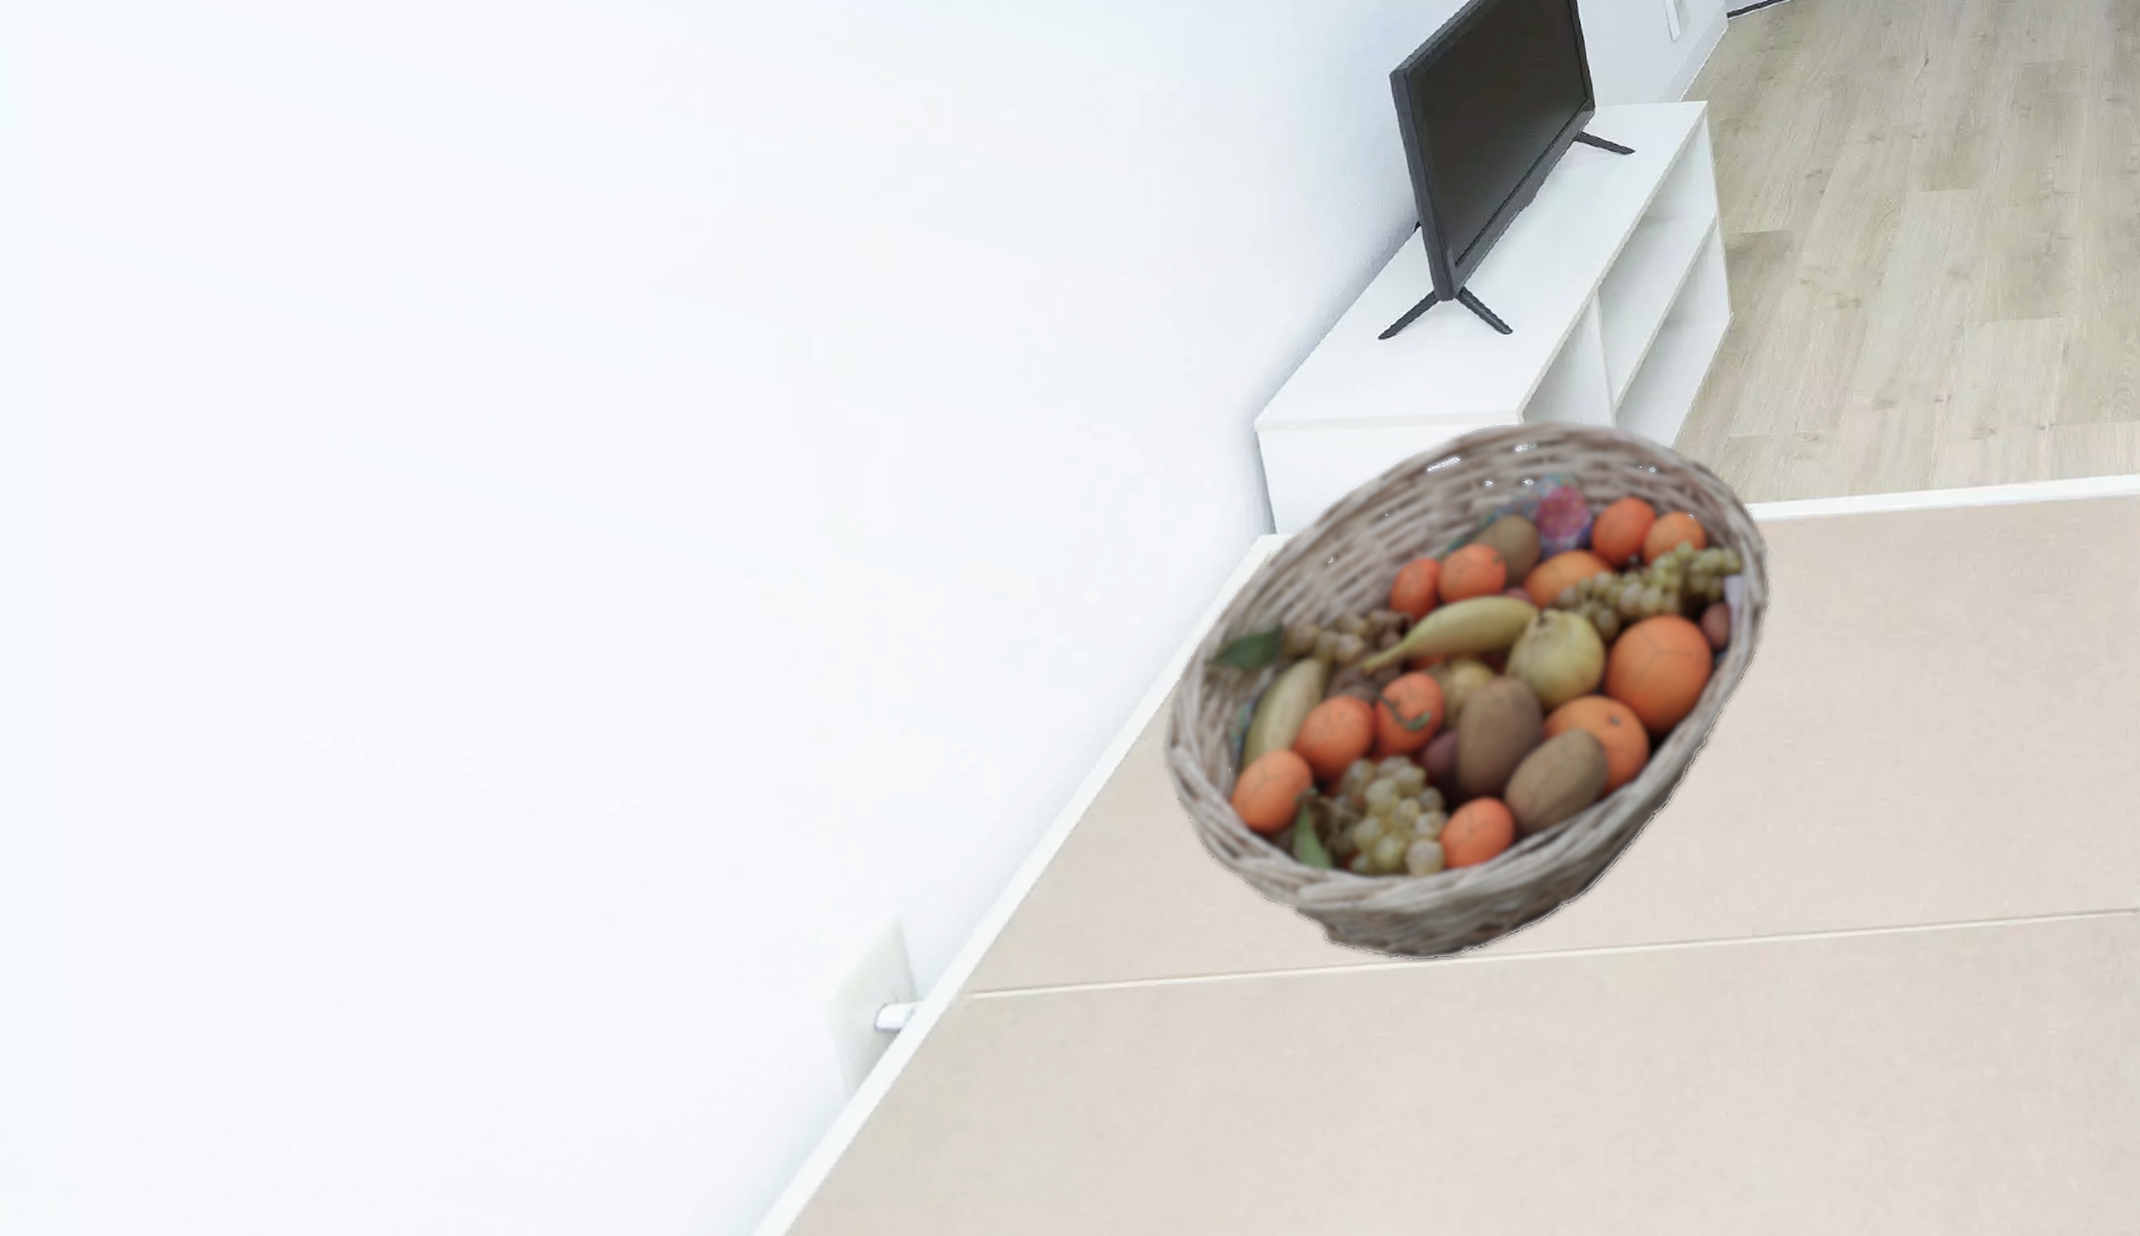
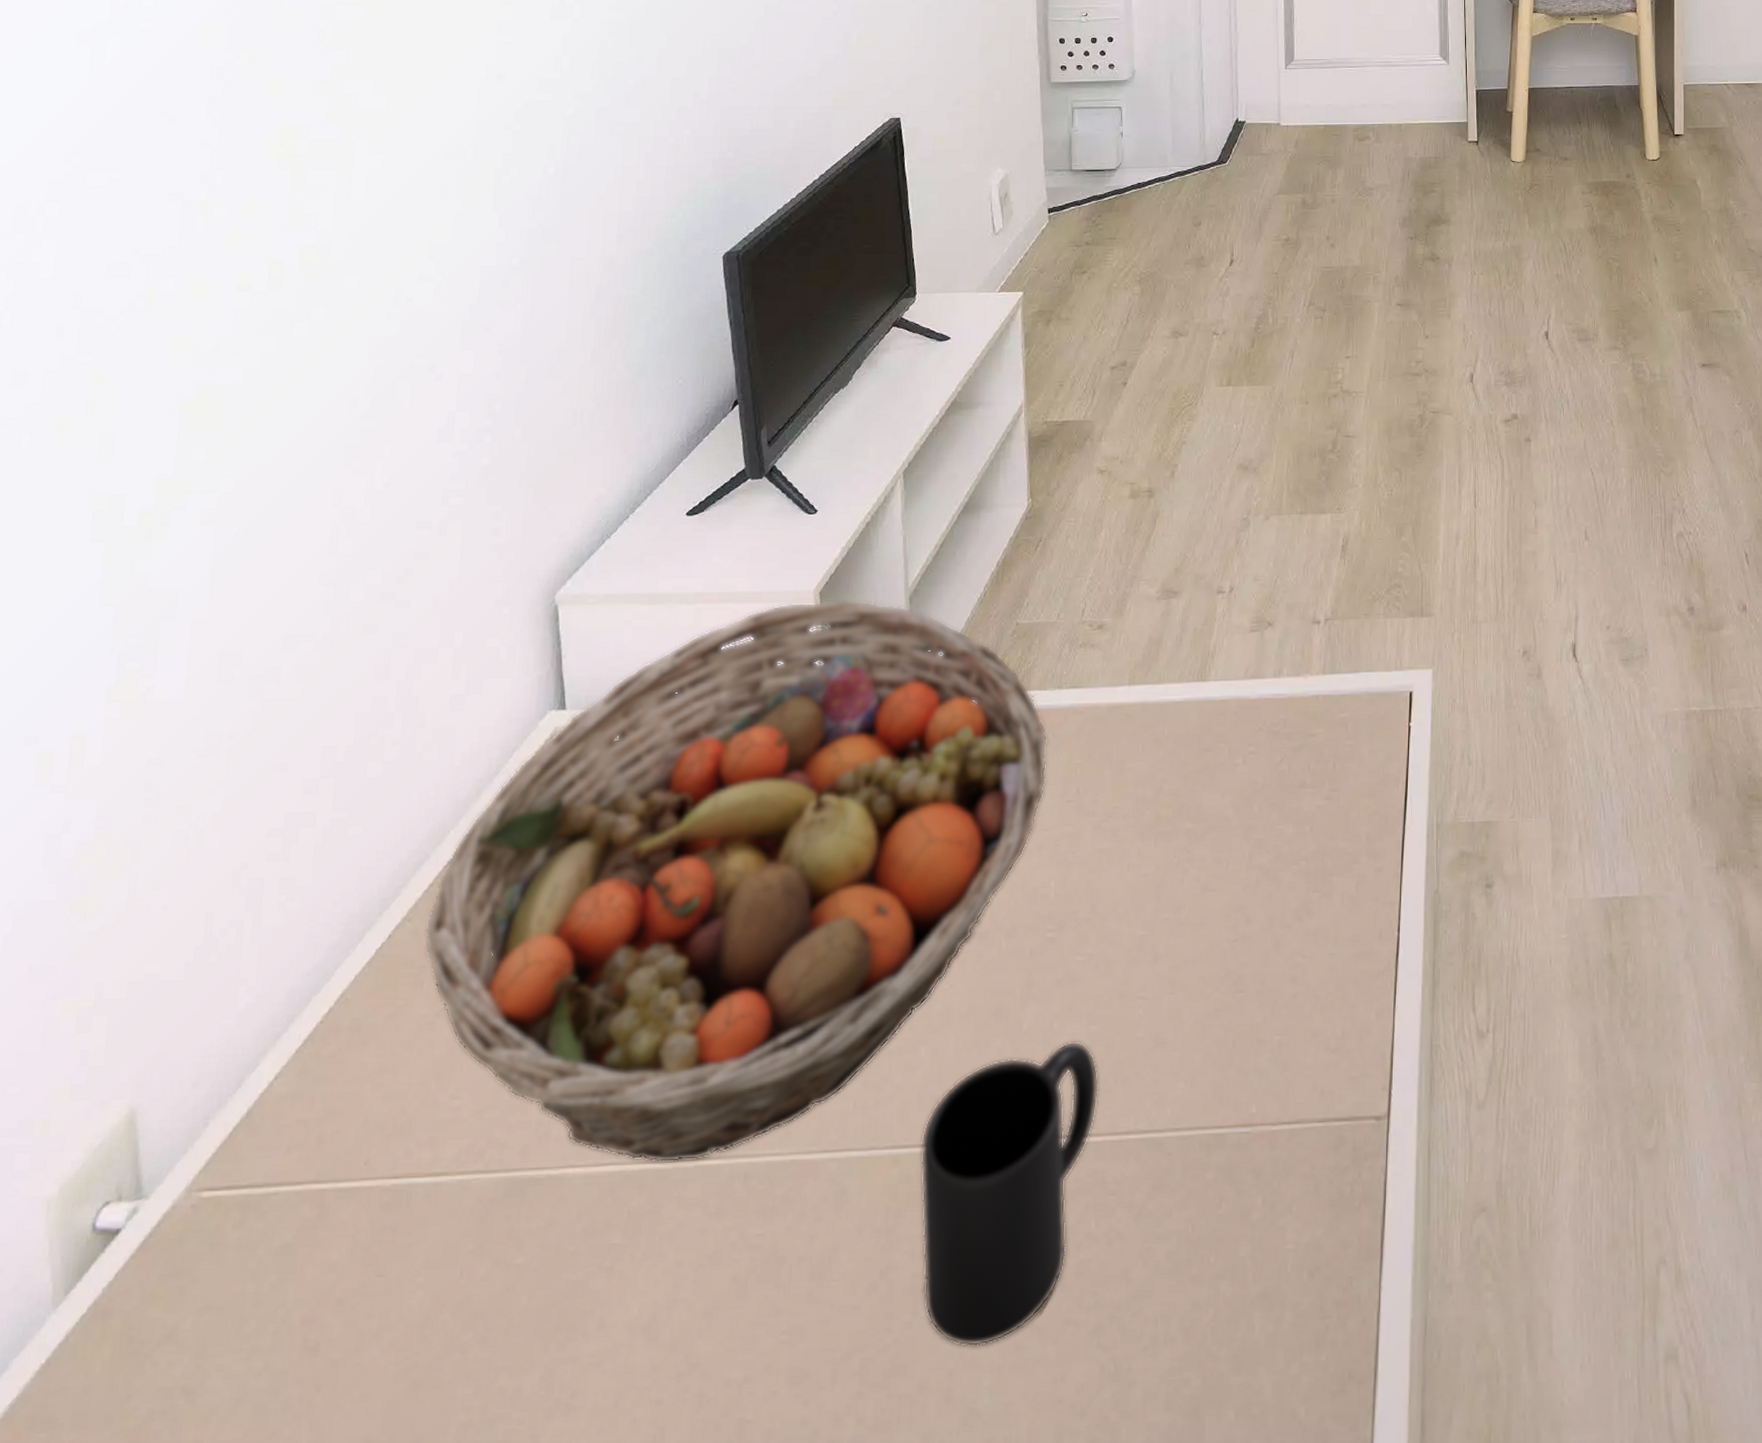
mug: none [1673,842,1849,1128] -> present [920,1041,1099,1347]

